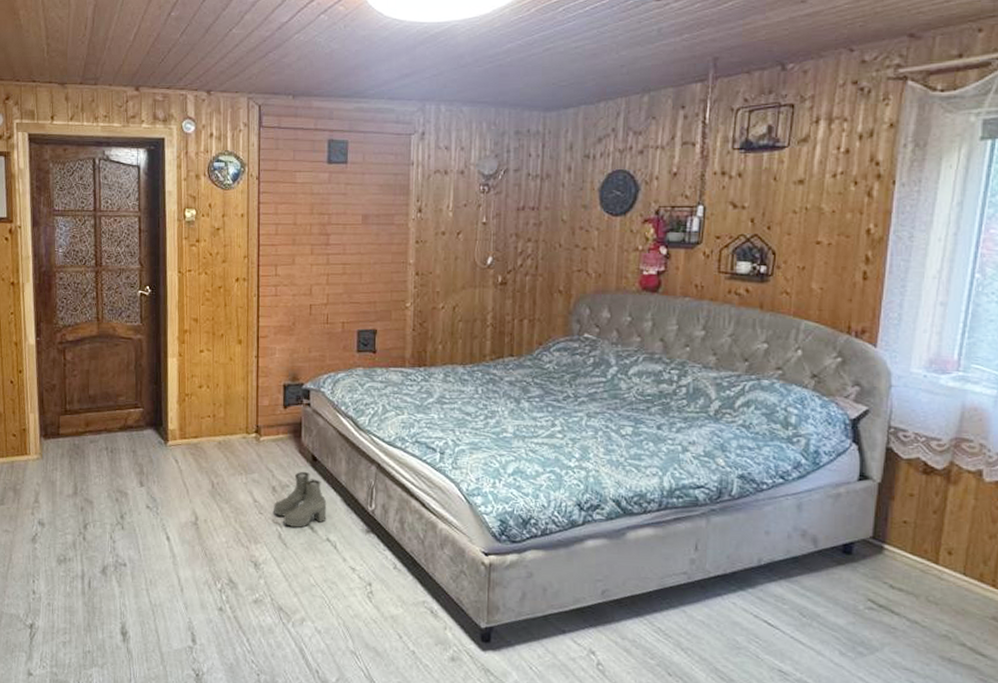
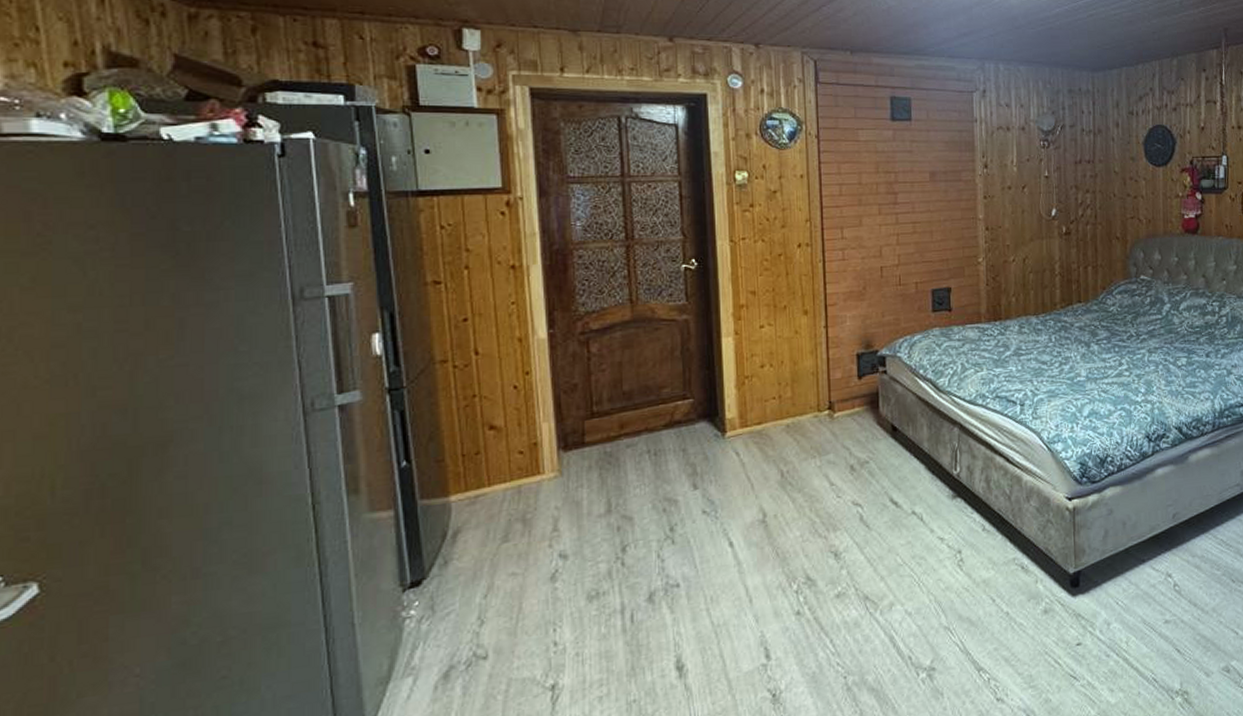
boots: present [274,471,327,528] -> none [853,443,911,506]

